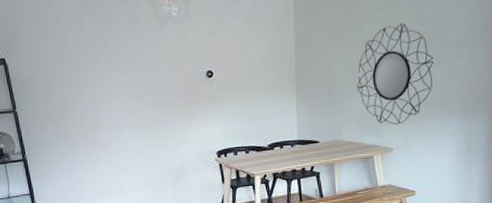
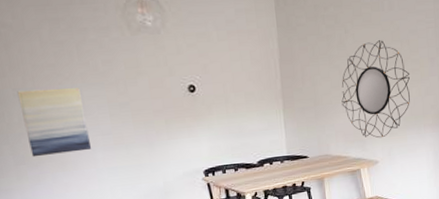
wall art: none [61,73,119,135] -> present [17,88,91,157]

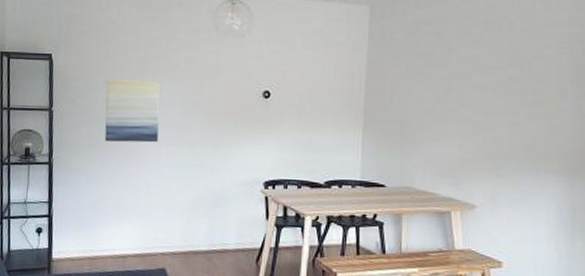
home mirror: present [341,39,410,138] -> none [435,62,529,178]

